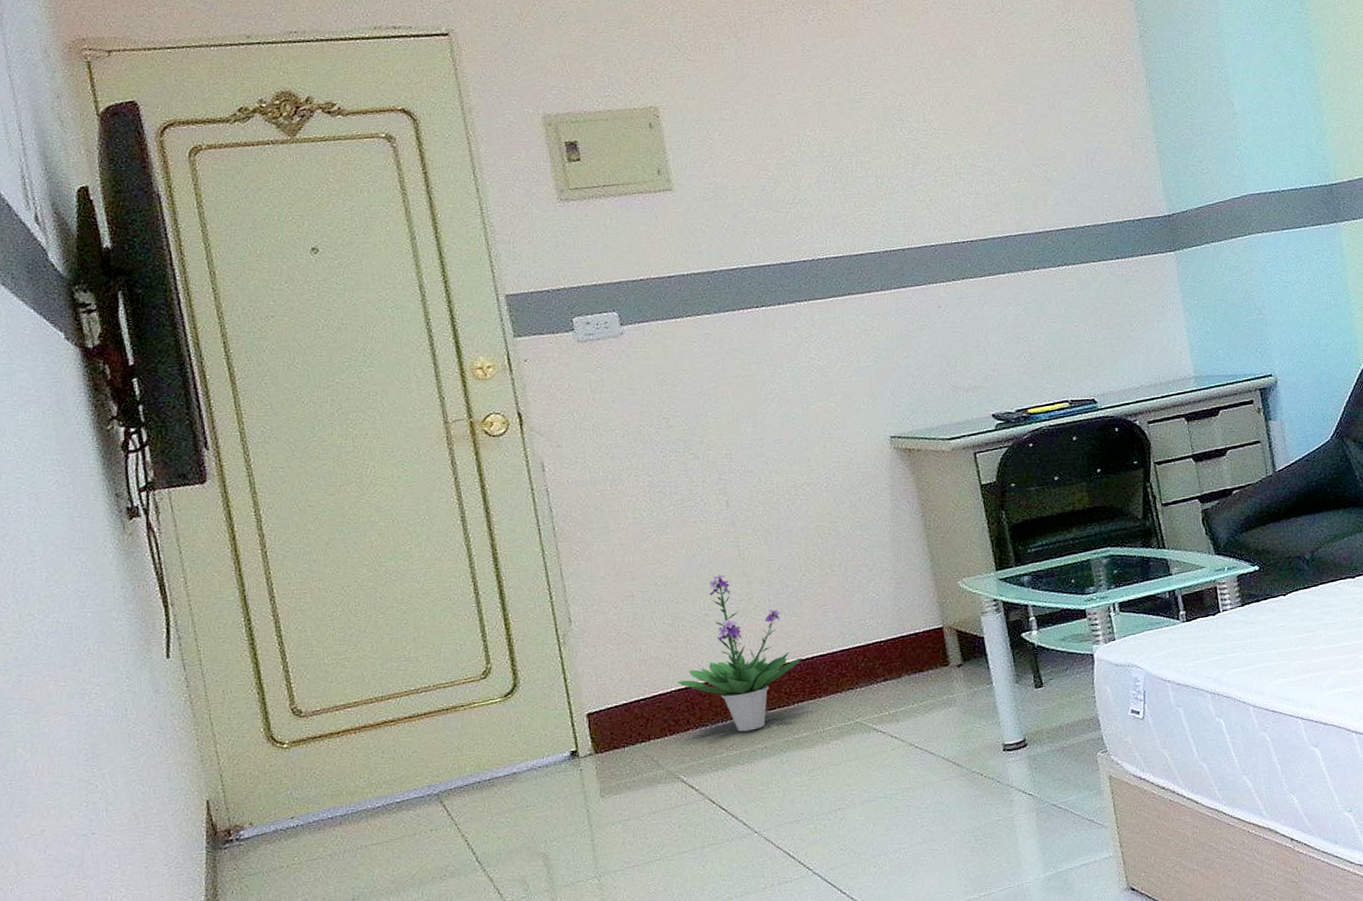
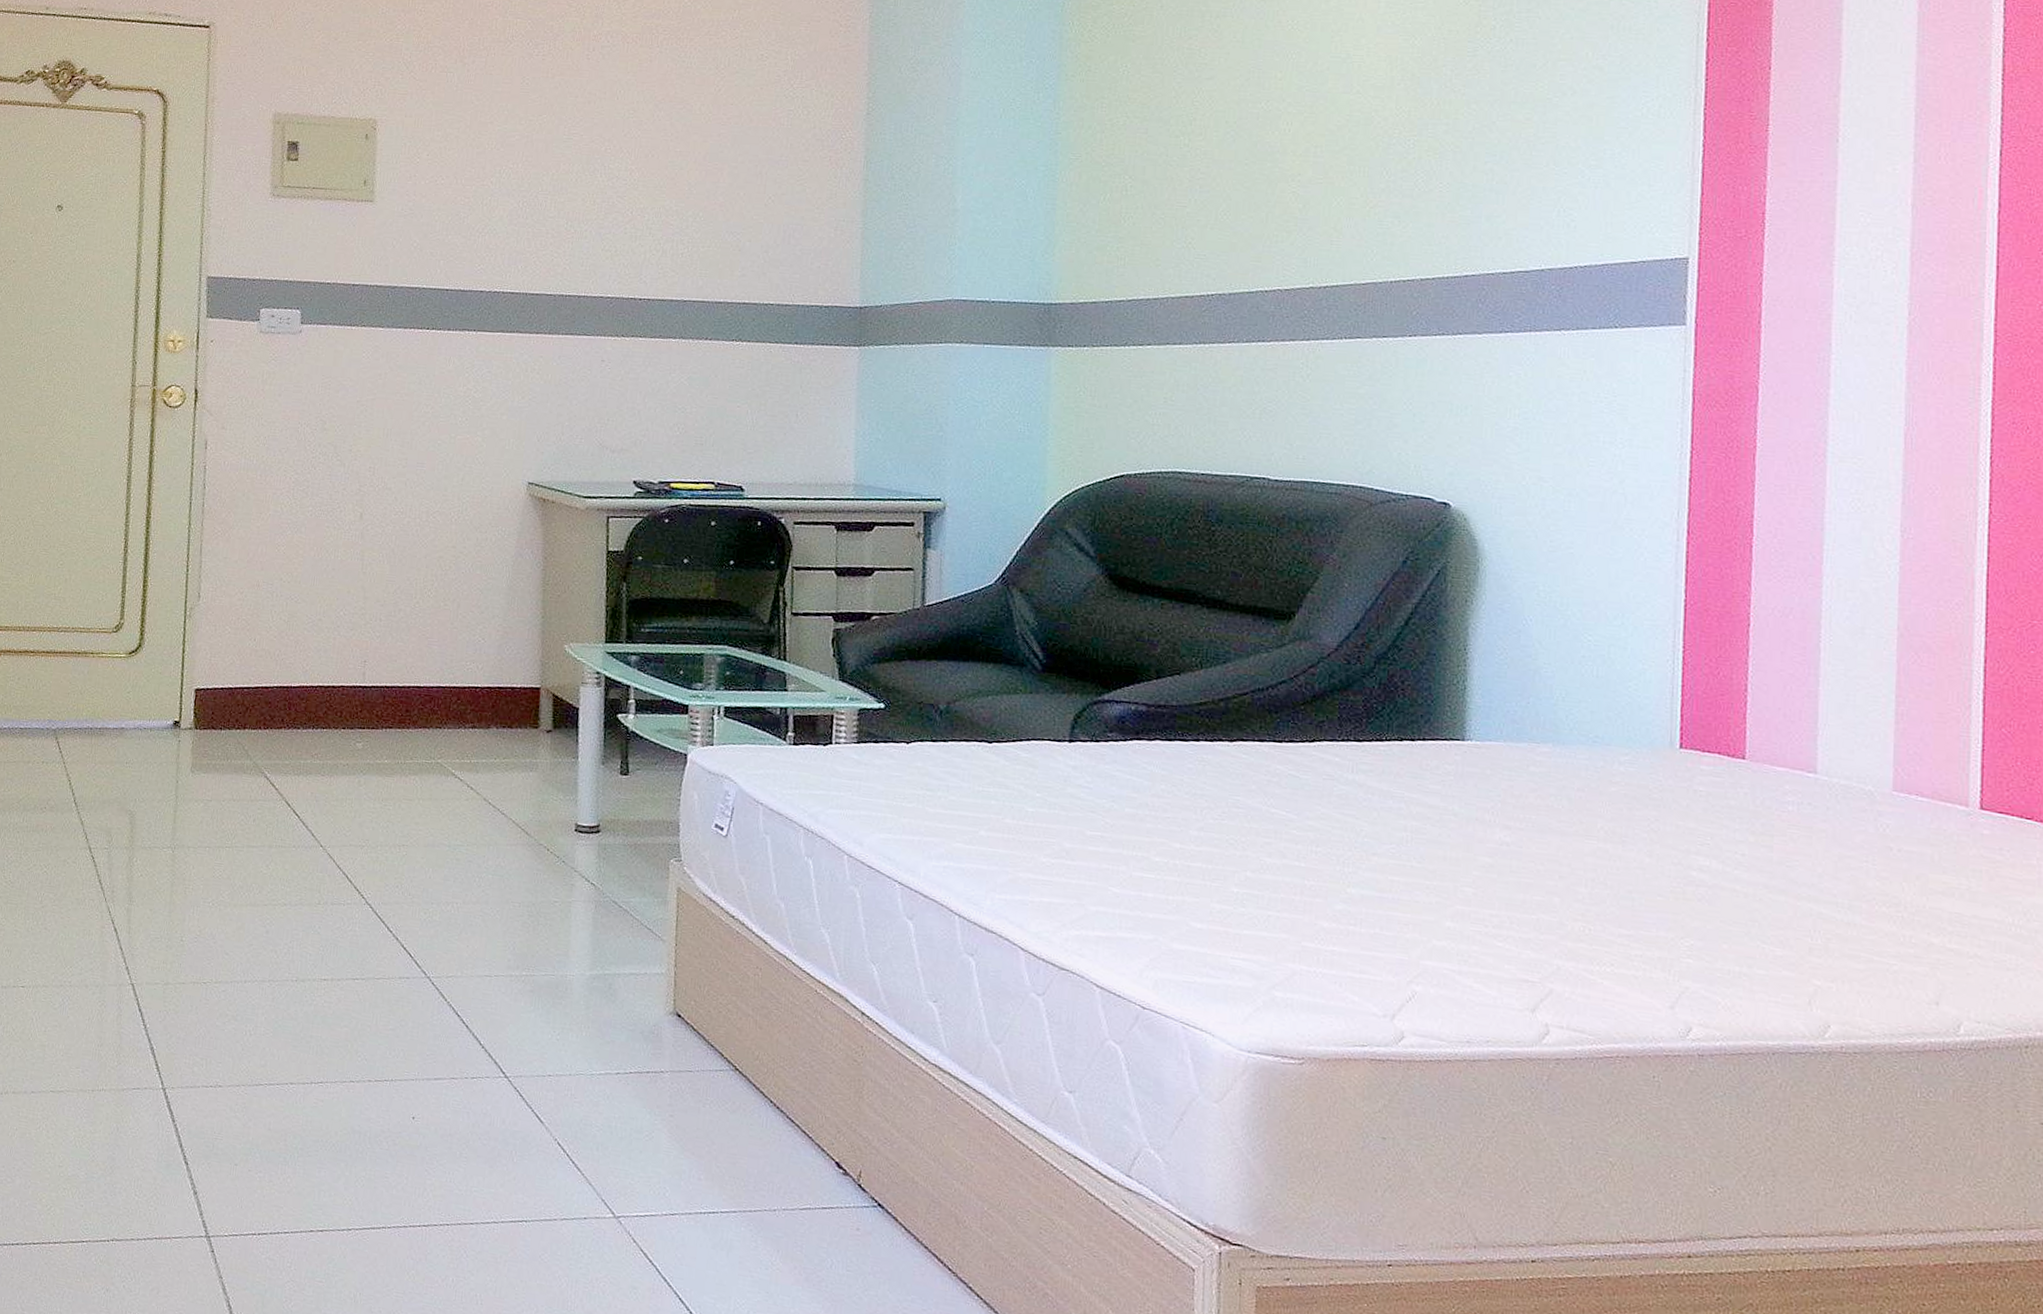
potted plant: present [676,573,804,732] -> none [280,582,401,745]

